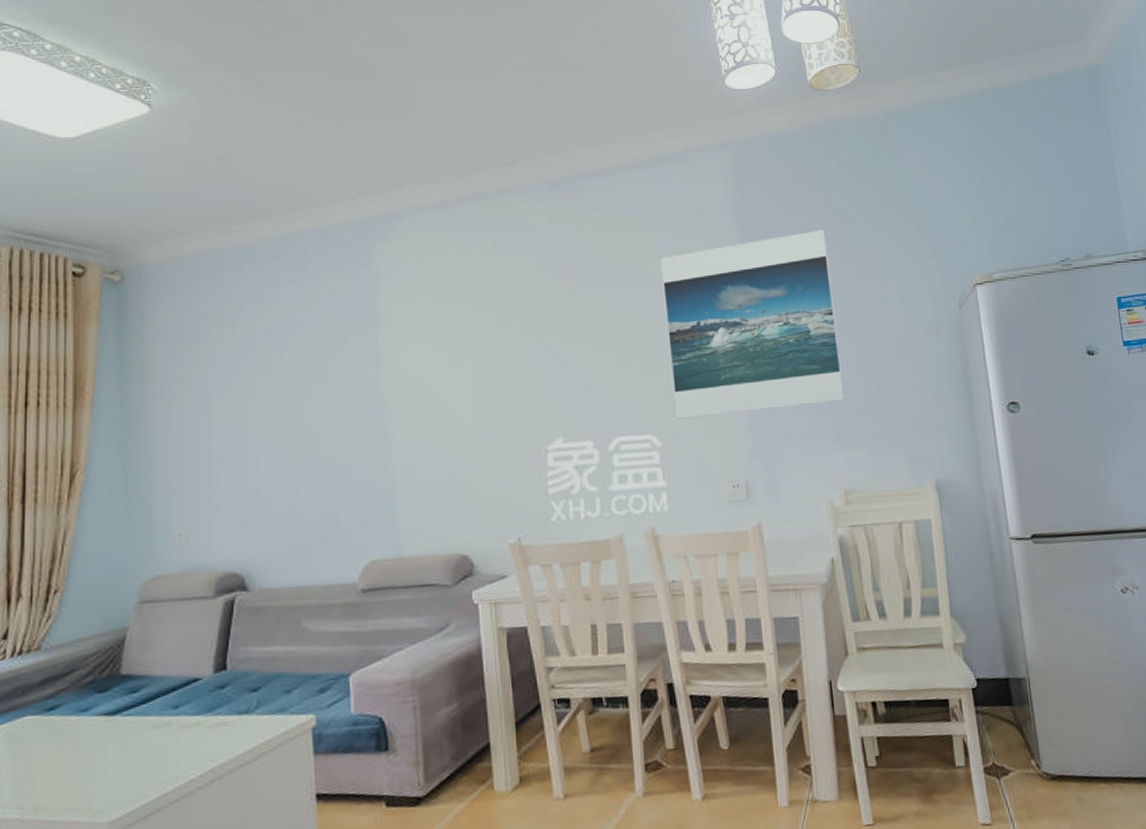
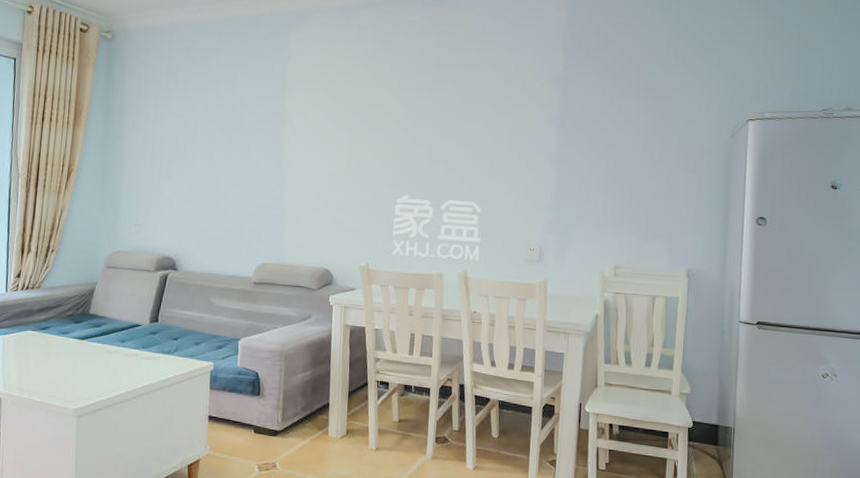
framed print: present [659,229,846,419] -> none [494,60,633,198]

